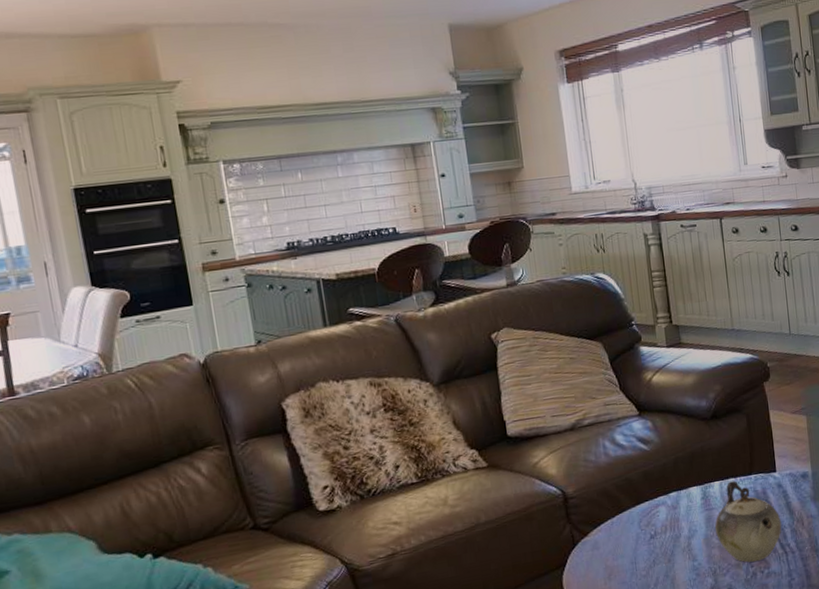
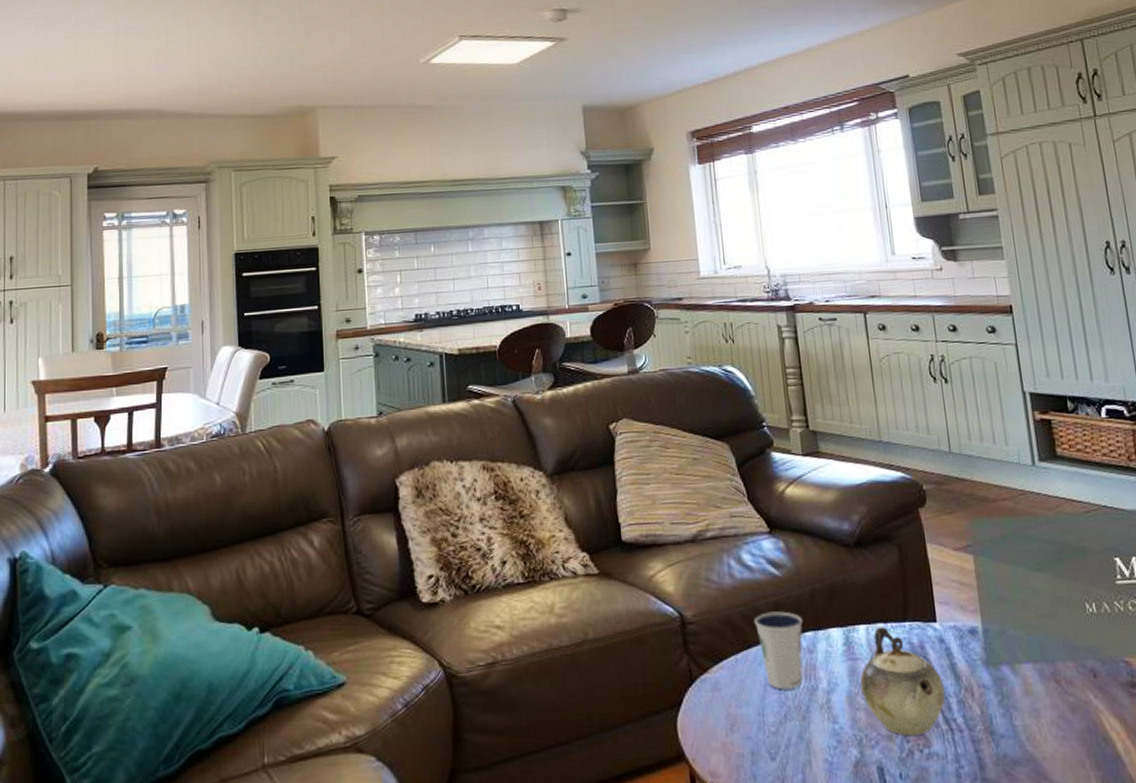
dixie cup: none [626,478,668,541] -> present [753,611,803,690]

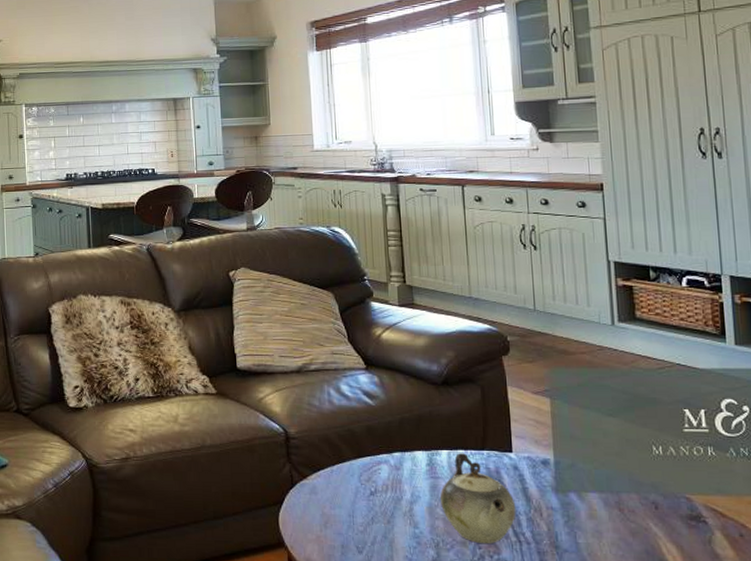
dixie cup: present [753,611,803,690] -> none [348,434,392,498]

